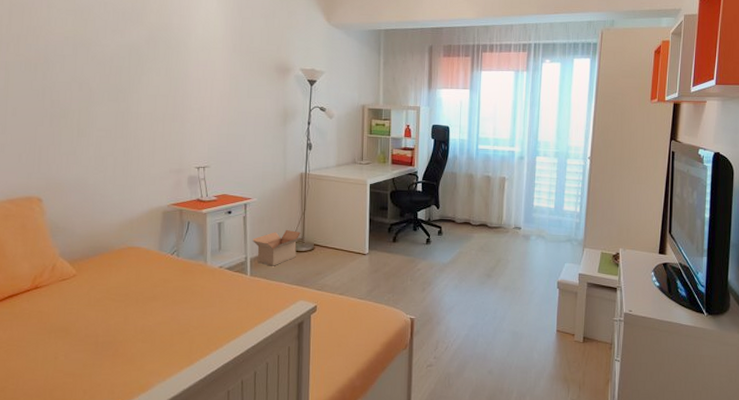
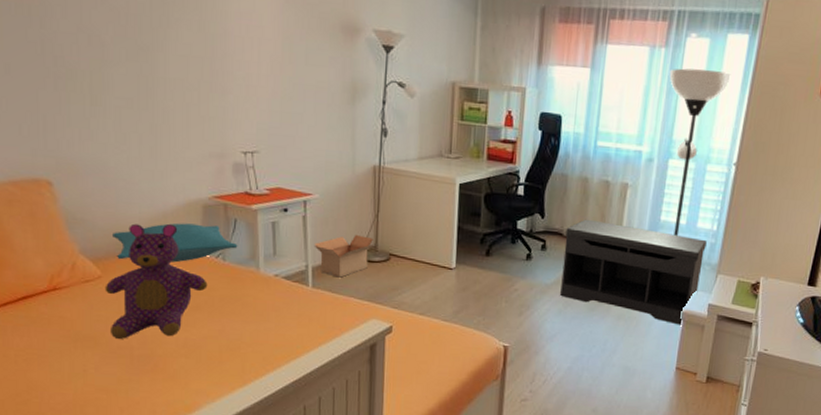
teddy bear: none [78,228,164,329] -> present [105,223,208,340]
pillow: none [88,227,190,260] -> present [113,223,238,263]
bench: none [456,208,572,293] -> present [560,219,707,325]
floor lamp: none [531,86,579,218] -> present [669,68,731,236]

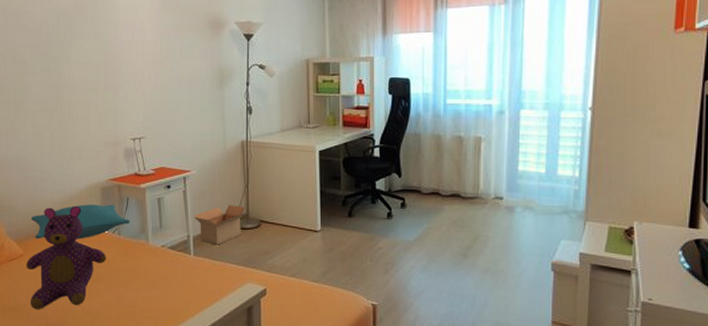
bench: present [560,219,707,325] -> none [424,175,570,277]
floor lamp: present [669,68,731,236] -> none [511,20,575,185]

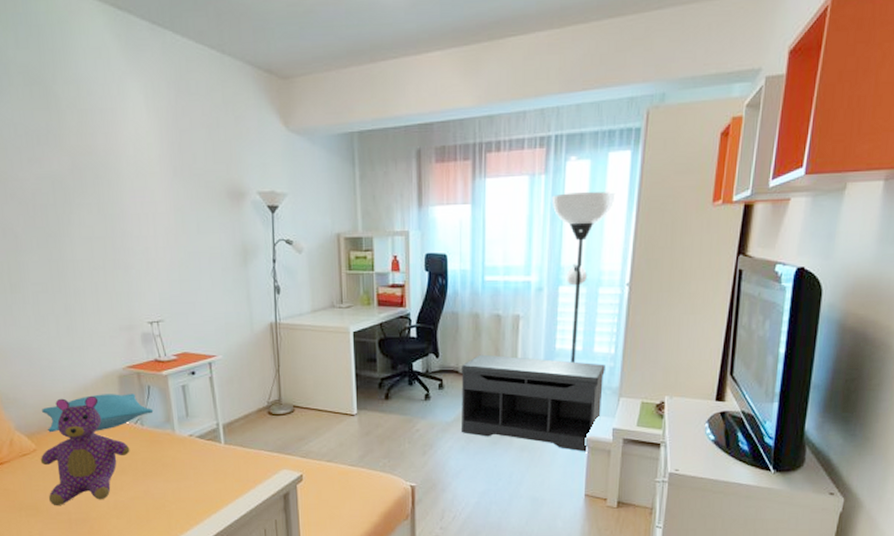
cardboard box: present [193,205,246,245] -> none [222,391,278,433]
bench: none [424,175,570,277] -> present [461,354,605,452]
floor lamp: none [511,20,575,185] -> present [552,192,616,363]

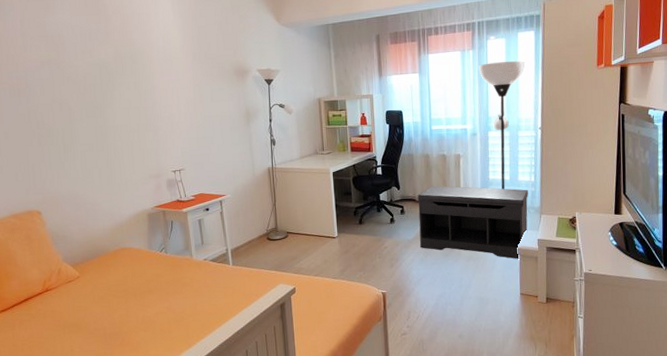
teddy bear: present [40,395,130,506] -> none [82,231,156,323]
pillow: present [42,393,154,433] -> none [85,228,176,263]

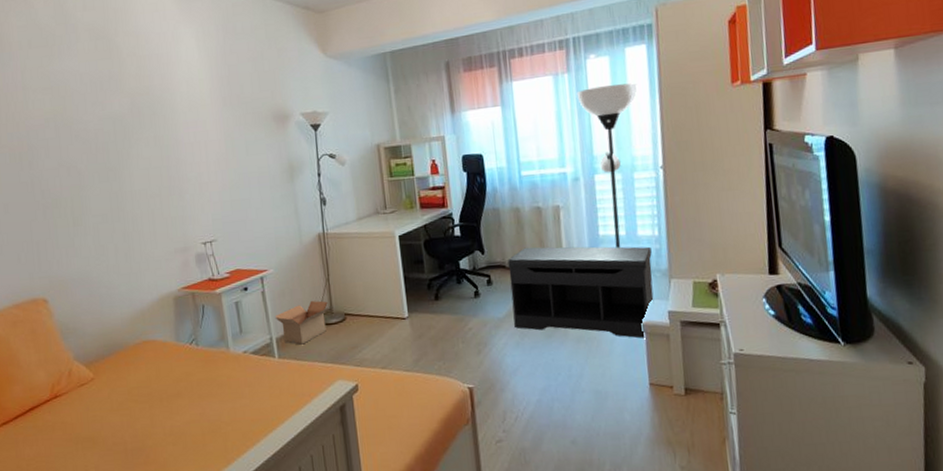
cardboard box: none [230,221,275,255] -> present [275,300,330,345]

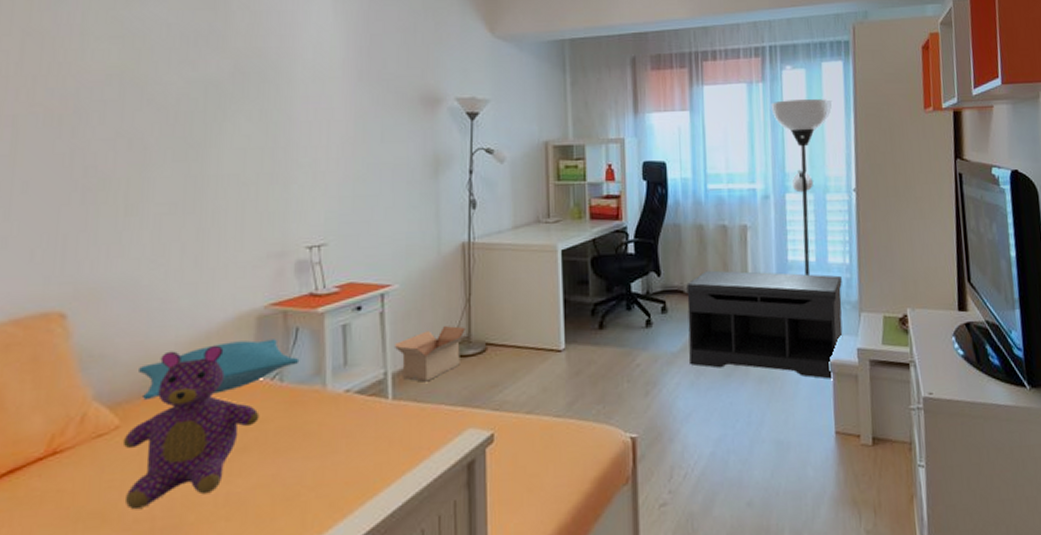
teddy bear: none [97,319,186,437] -> present [122,344,260,510]
pillow: none [100,314,208,360] -> present [139,339,300,401]

